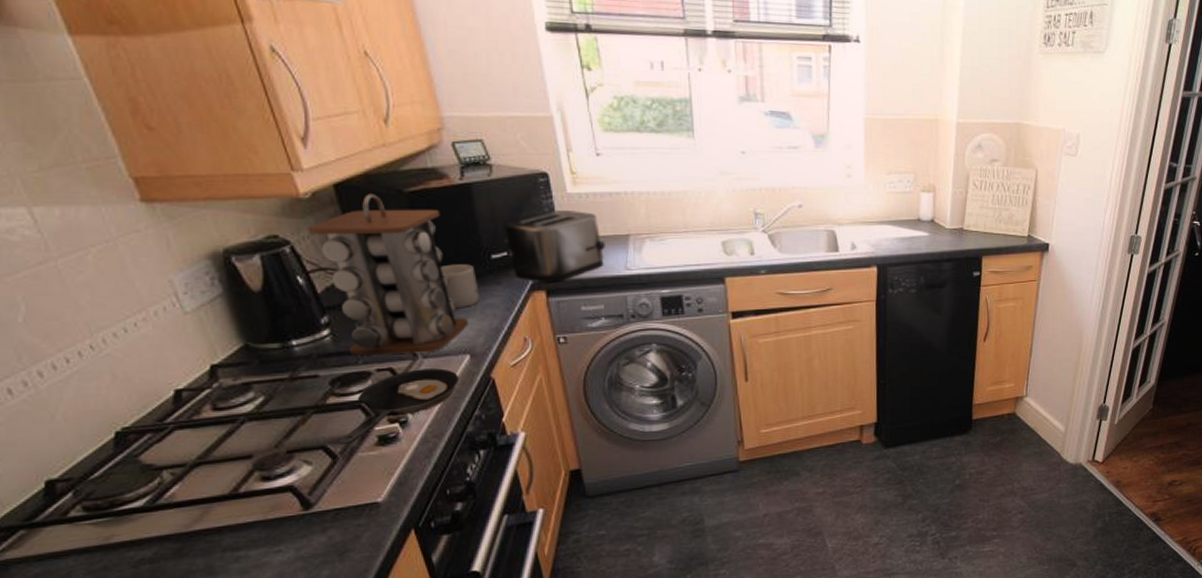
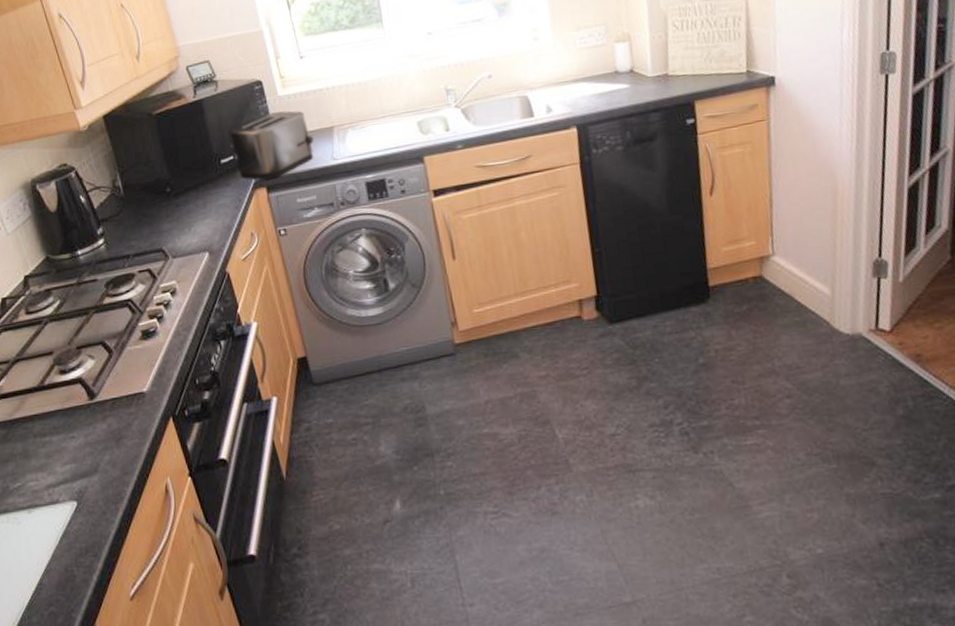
spice rack: present [307,194,469,355] -> none [86,119,207,260]
frying pan: present [338,368,460,444] -> none [112,266,202,340]
mug: present [440,264,480,309] -> none [182,170,214,212]

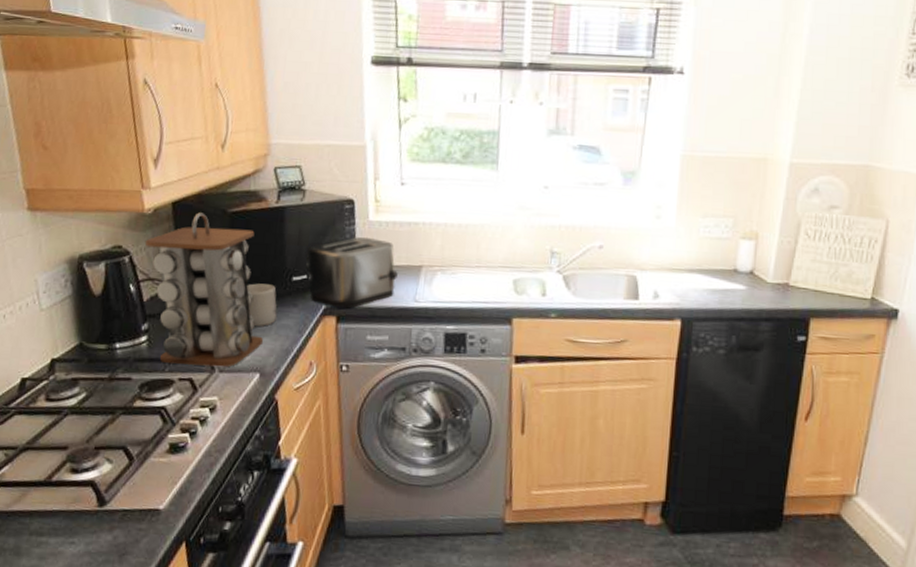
spice rack: none [86,119,207,260] -> present [145,212,264,367]
mug: none [182,170,214,212] -> present [247,283,277,327]

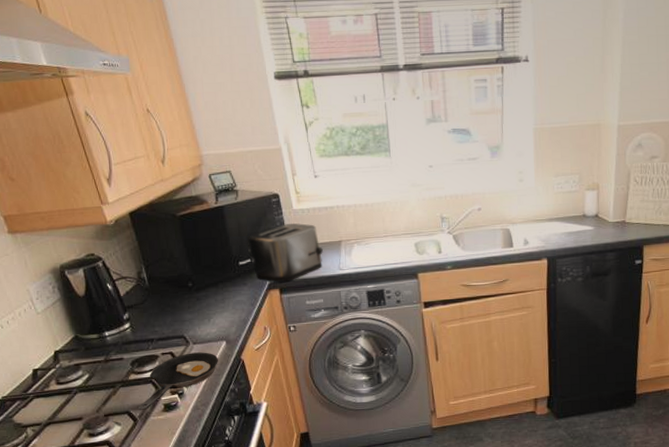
frying pan: none [136,382,248,447] -> present [137,352,219,410]
spice rack: present [145,212,264,367] -> none [112,218,225,342]
mug: present [247,283,277,327] -> none [203,270,232,305]

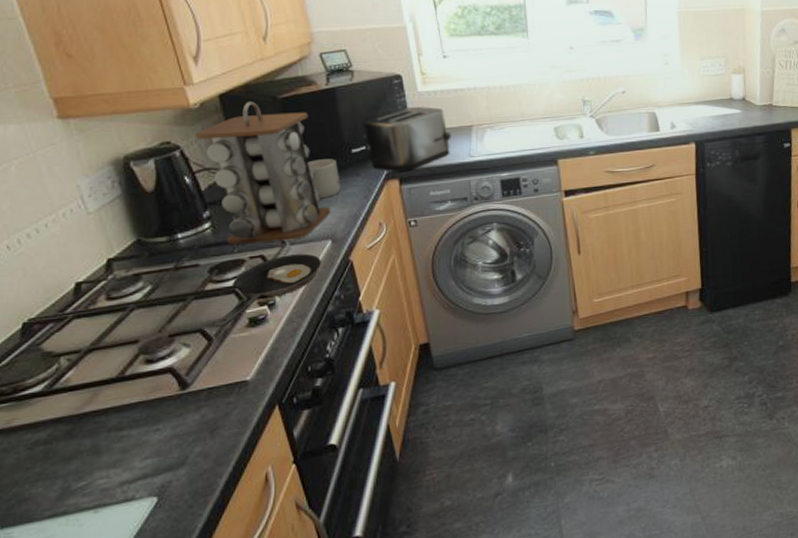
spice rack: none [112,218,225,342] -> present [195,101,331,245]
mug: none [203,270,232,305] -> present [307,159,341,199]

